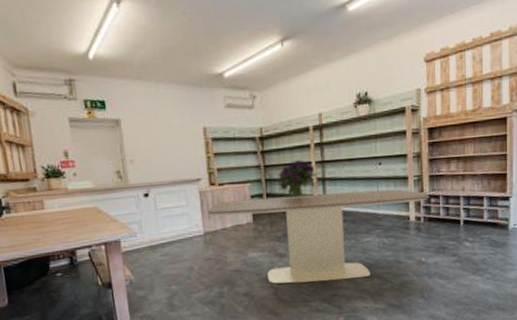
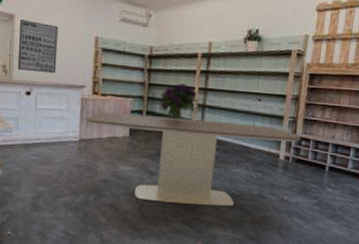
wall art: none [127,122,170,173] -> present [17,20,59,74]

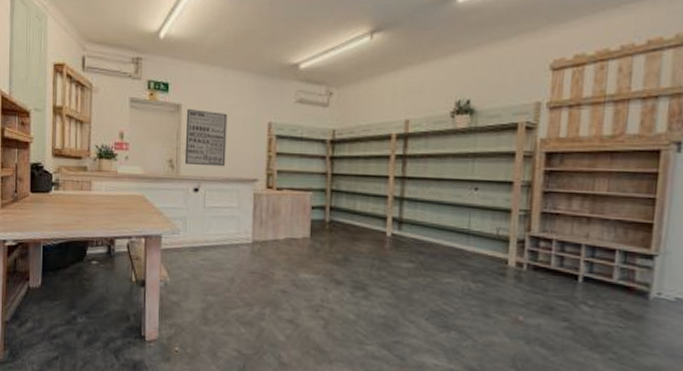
dining table: present [86,111,302,207] -> none [260,208,539,328]
bouquet: present [157,83,200,120] -> none [343,172,397,217]

